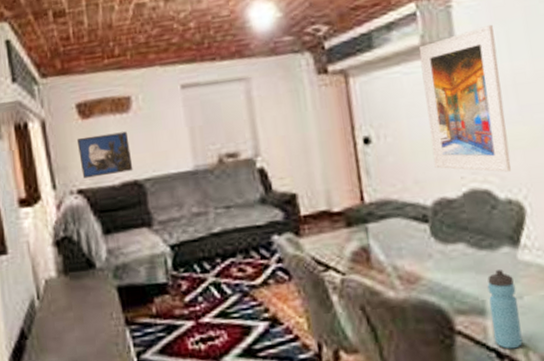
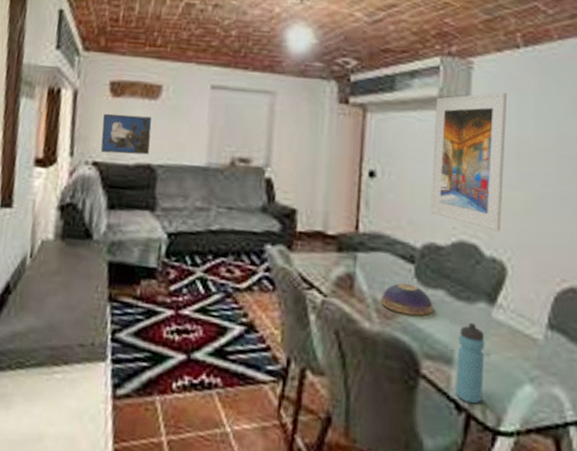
decorative bowl: none [400,243,457,276] -> present [380,282,433,316]

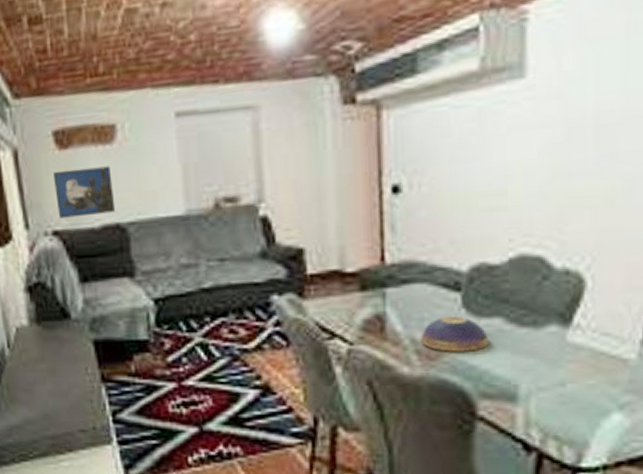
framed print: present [430,92,507,232] -> none [476,44,579,236]
water bottle: present [455,323,485,404] -> none [522,352,559,442]

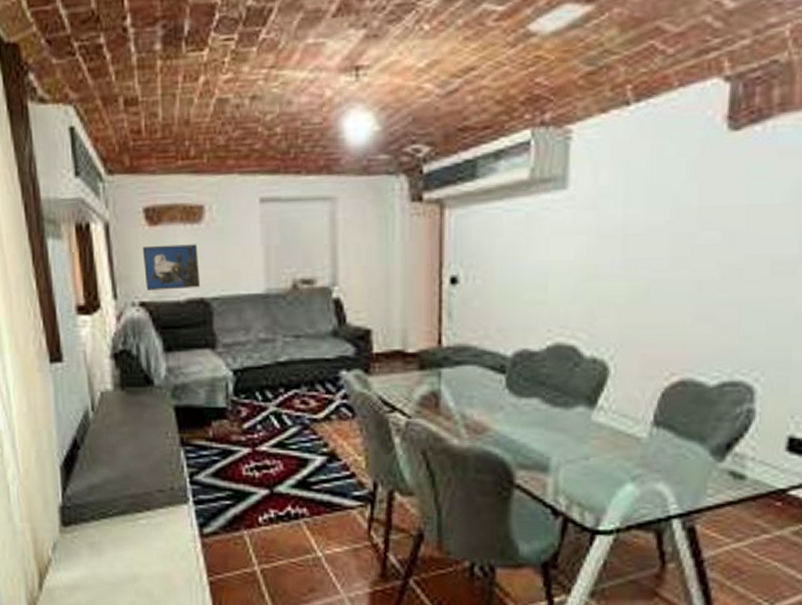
decorative bowl: present [420,315,489,352] -> none [469,395,527,427]

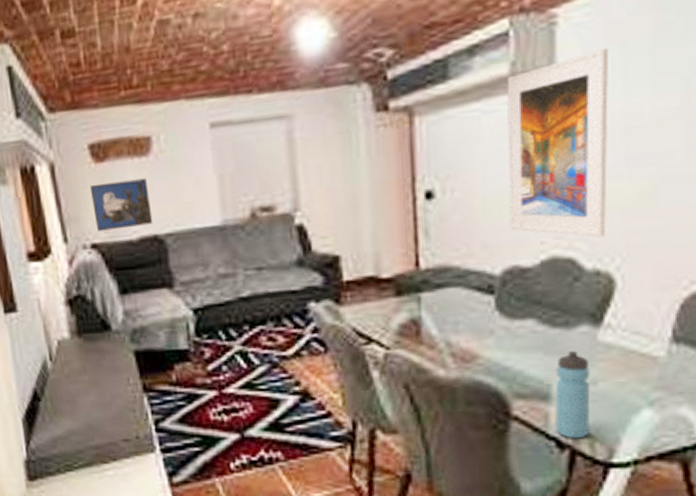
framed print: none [522,163,613,329] -> present [506,47,608,238]
water bottle: none [552,429,584,508] -> present [555,351,591,439]

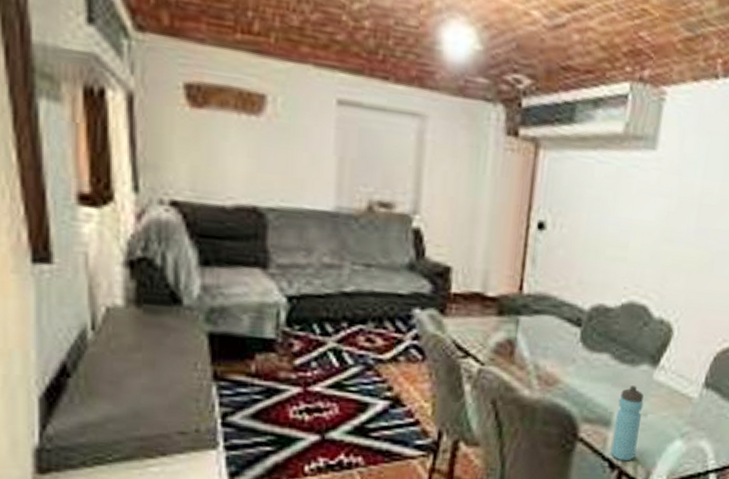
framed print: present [90,178,153,232] -> none [179,131,255,194]
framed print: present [506,47,608,238] -> none [602,132,698,292]

